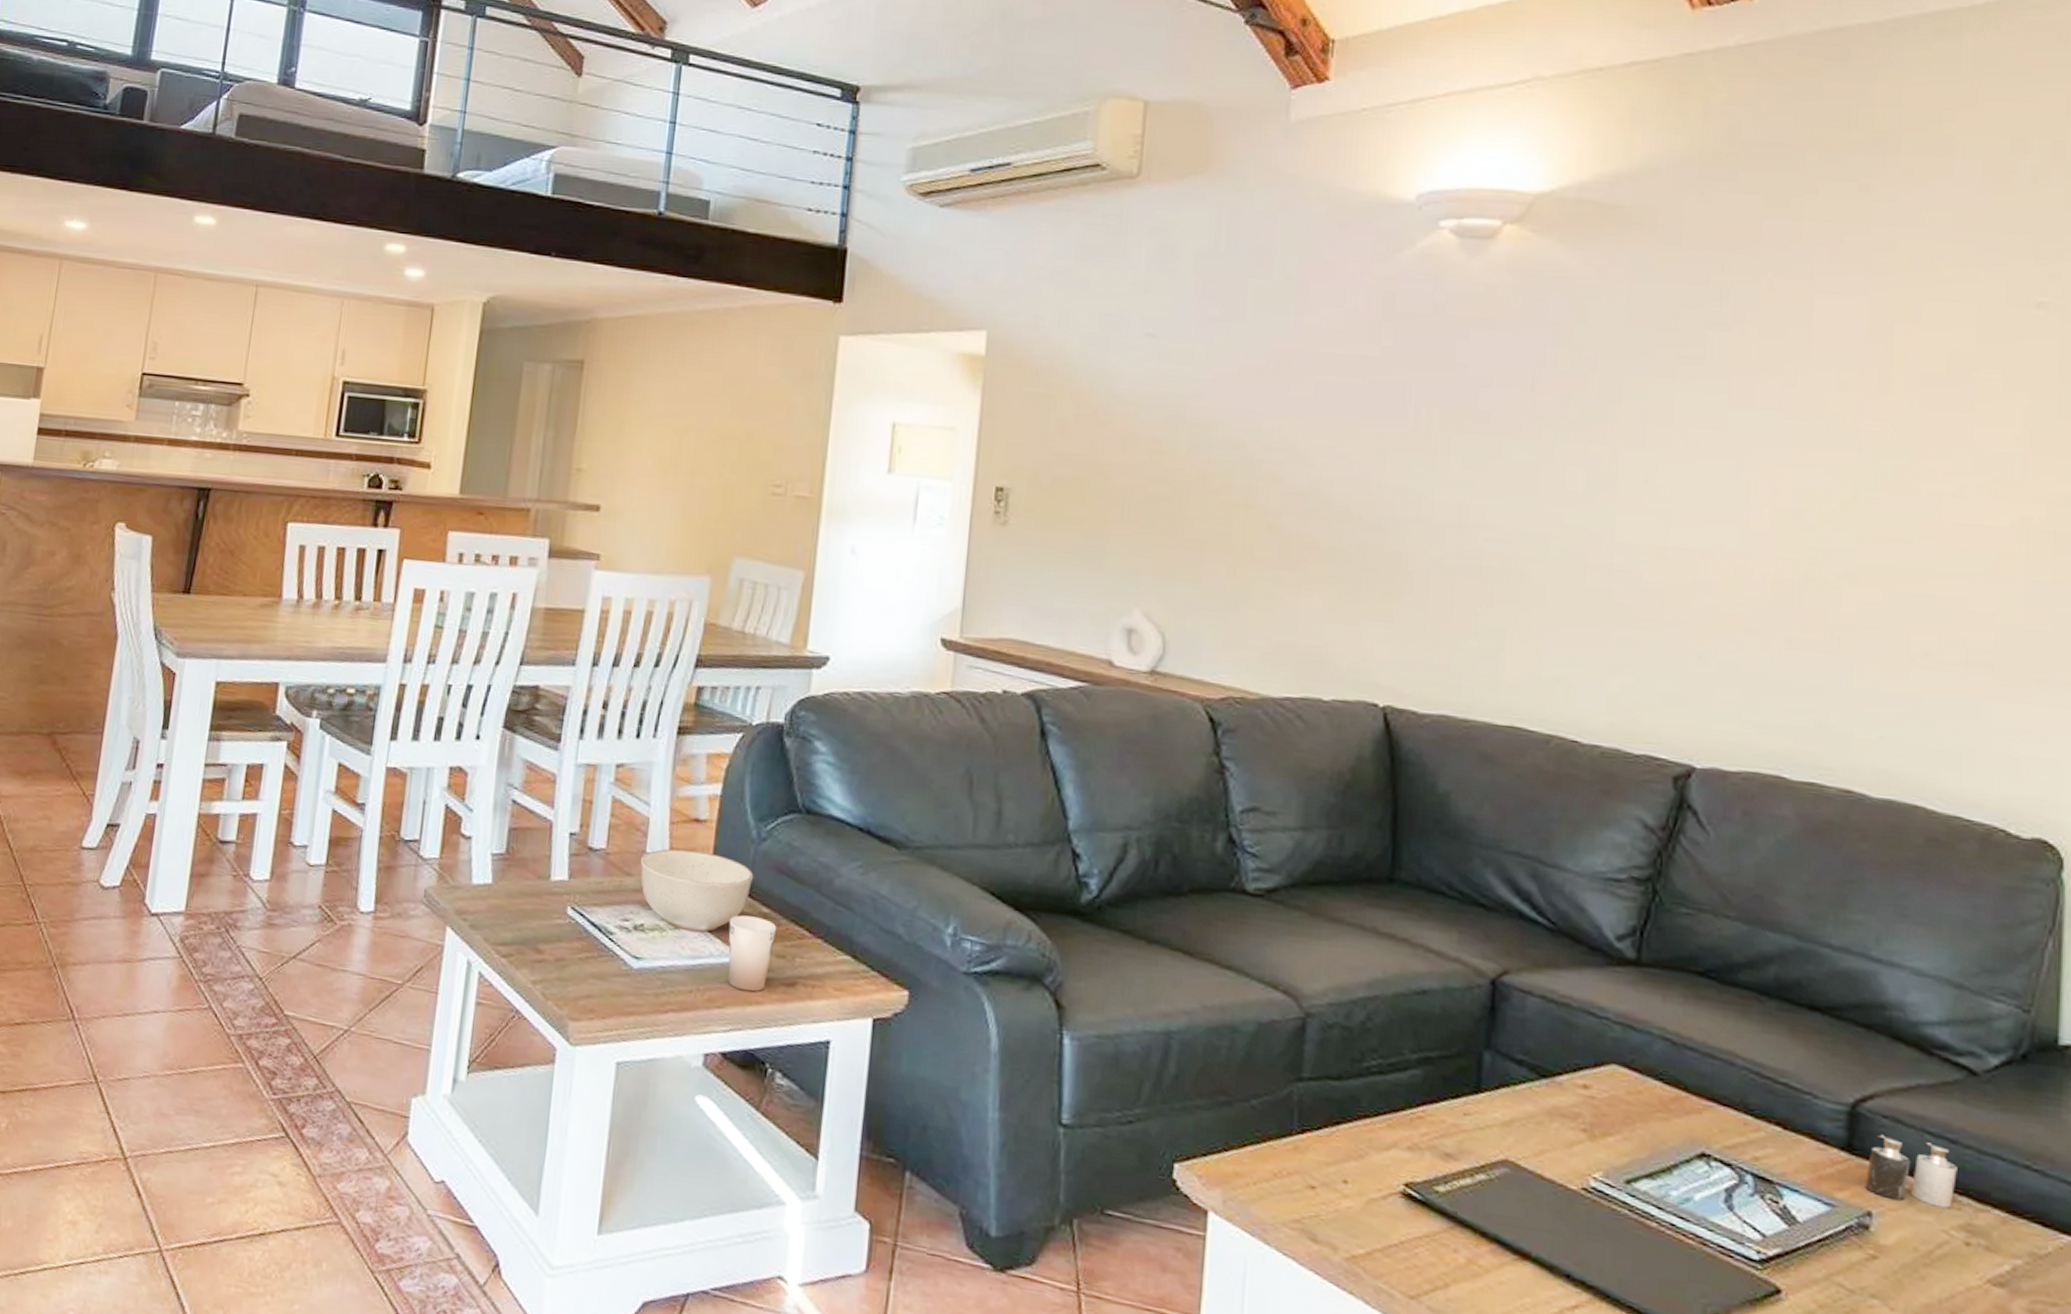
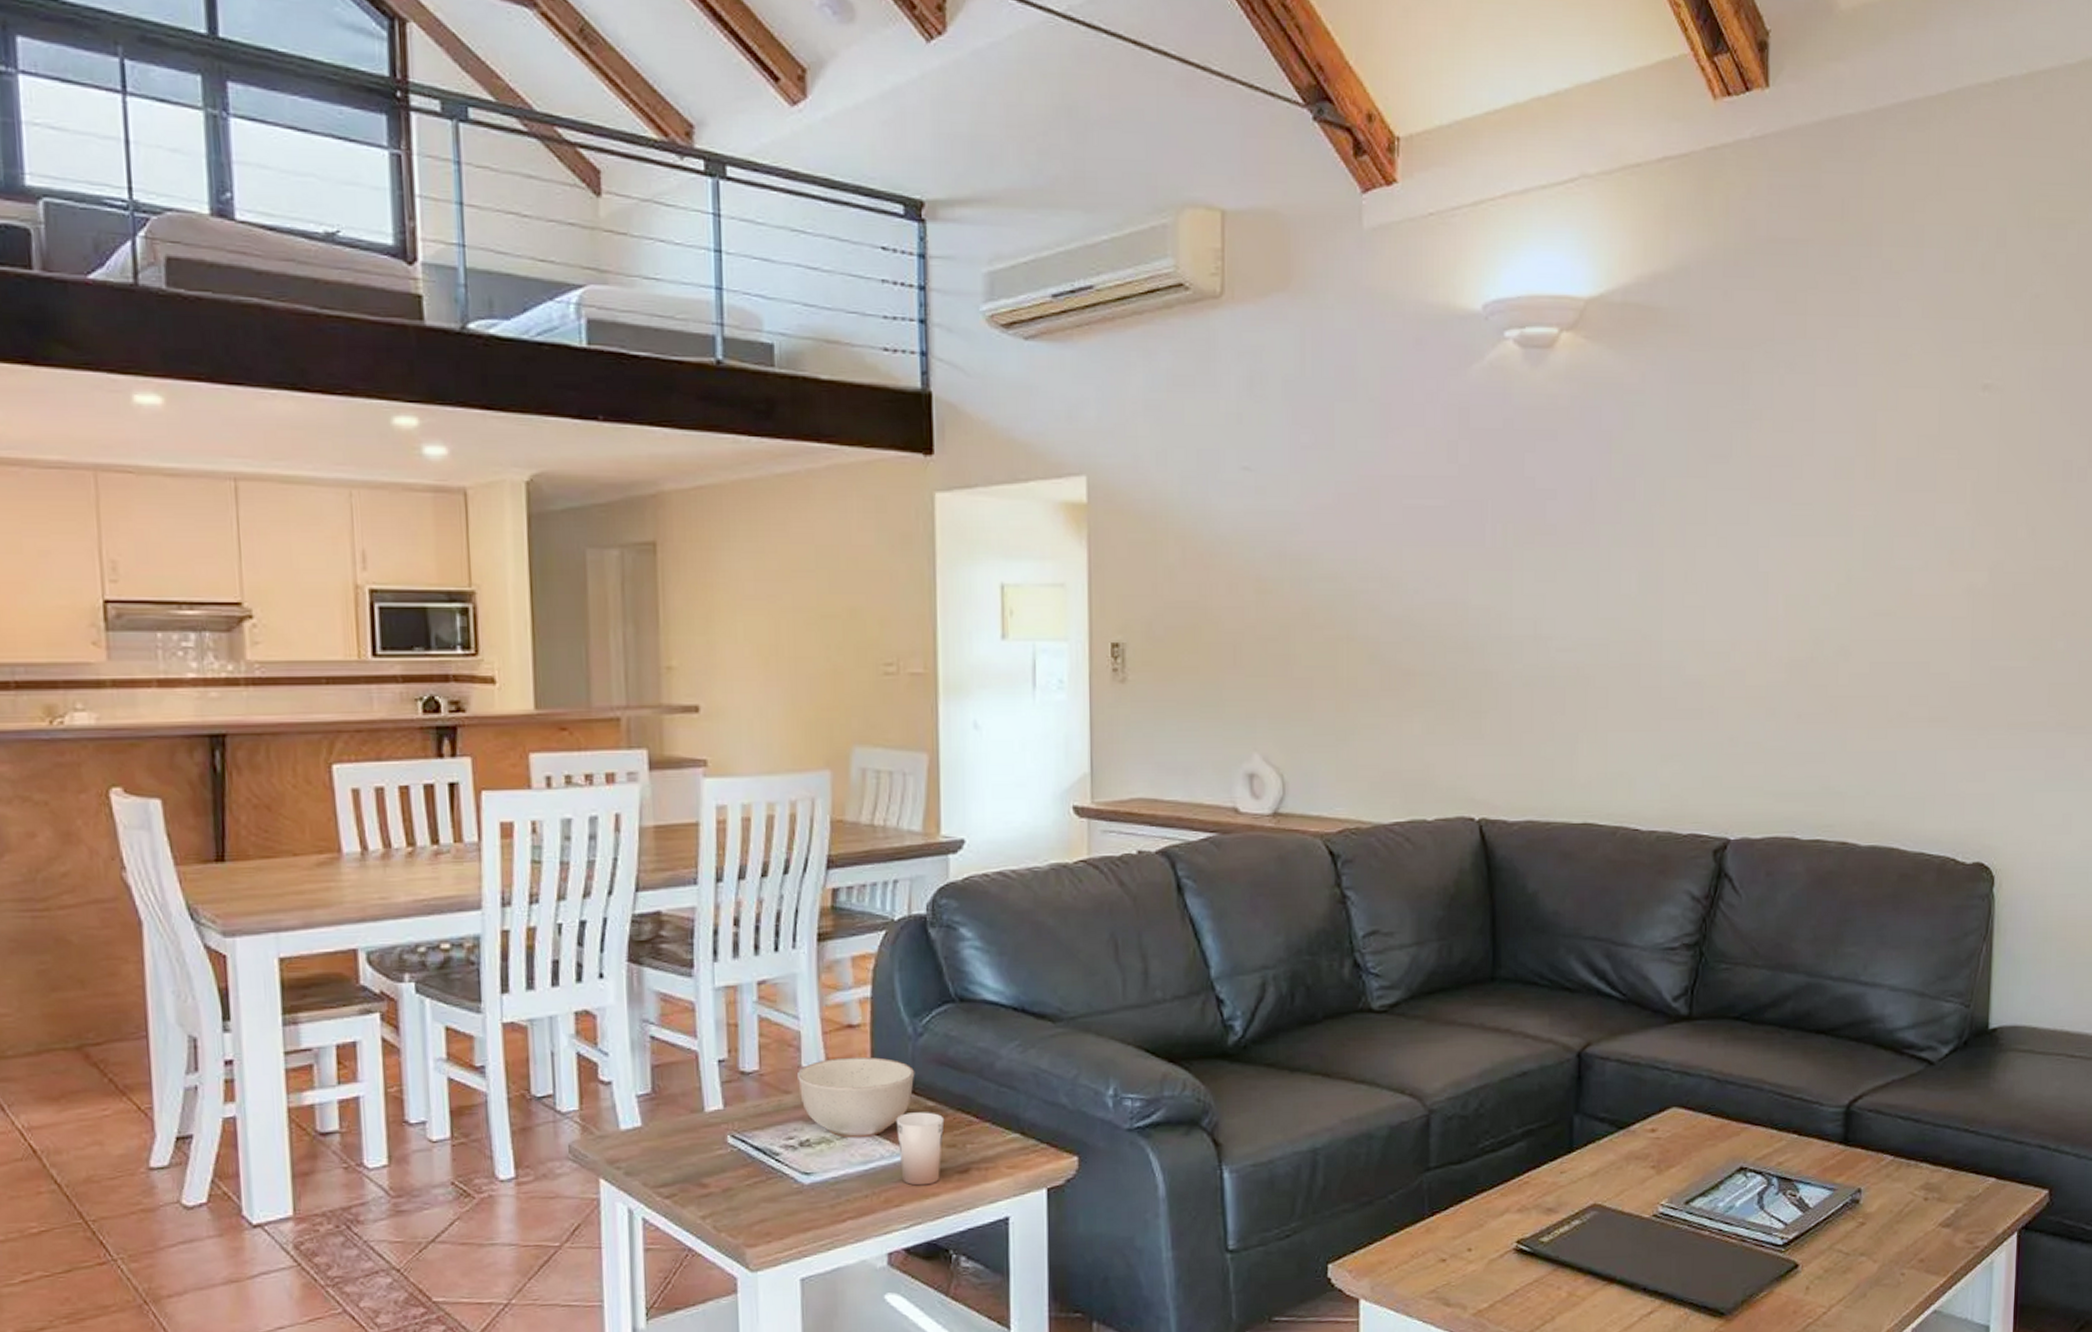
candle: present [1865,1134,1957,1209] -> none [1856,1125,1920,1176]

